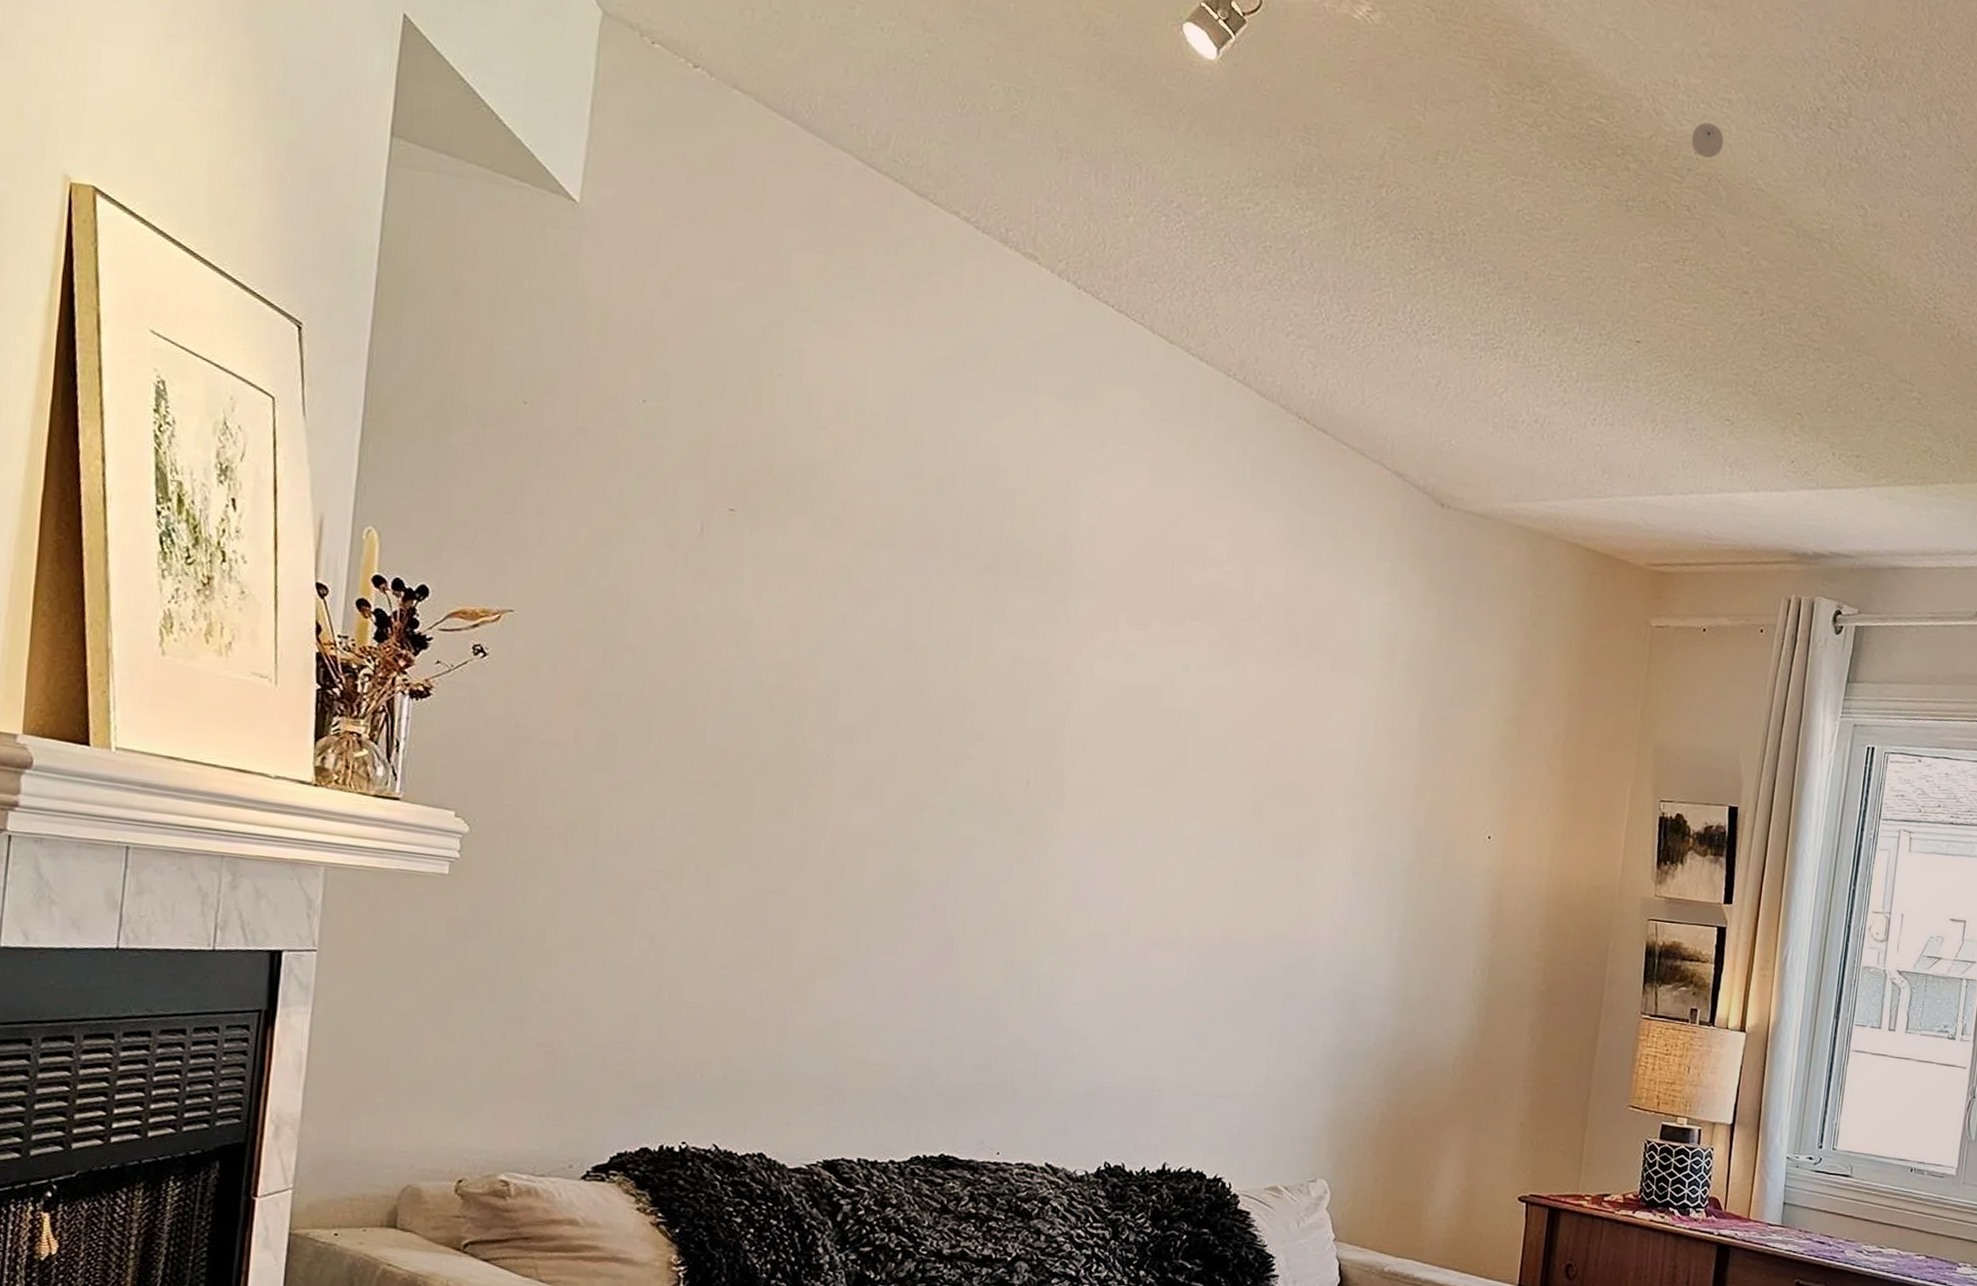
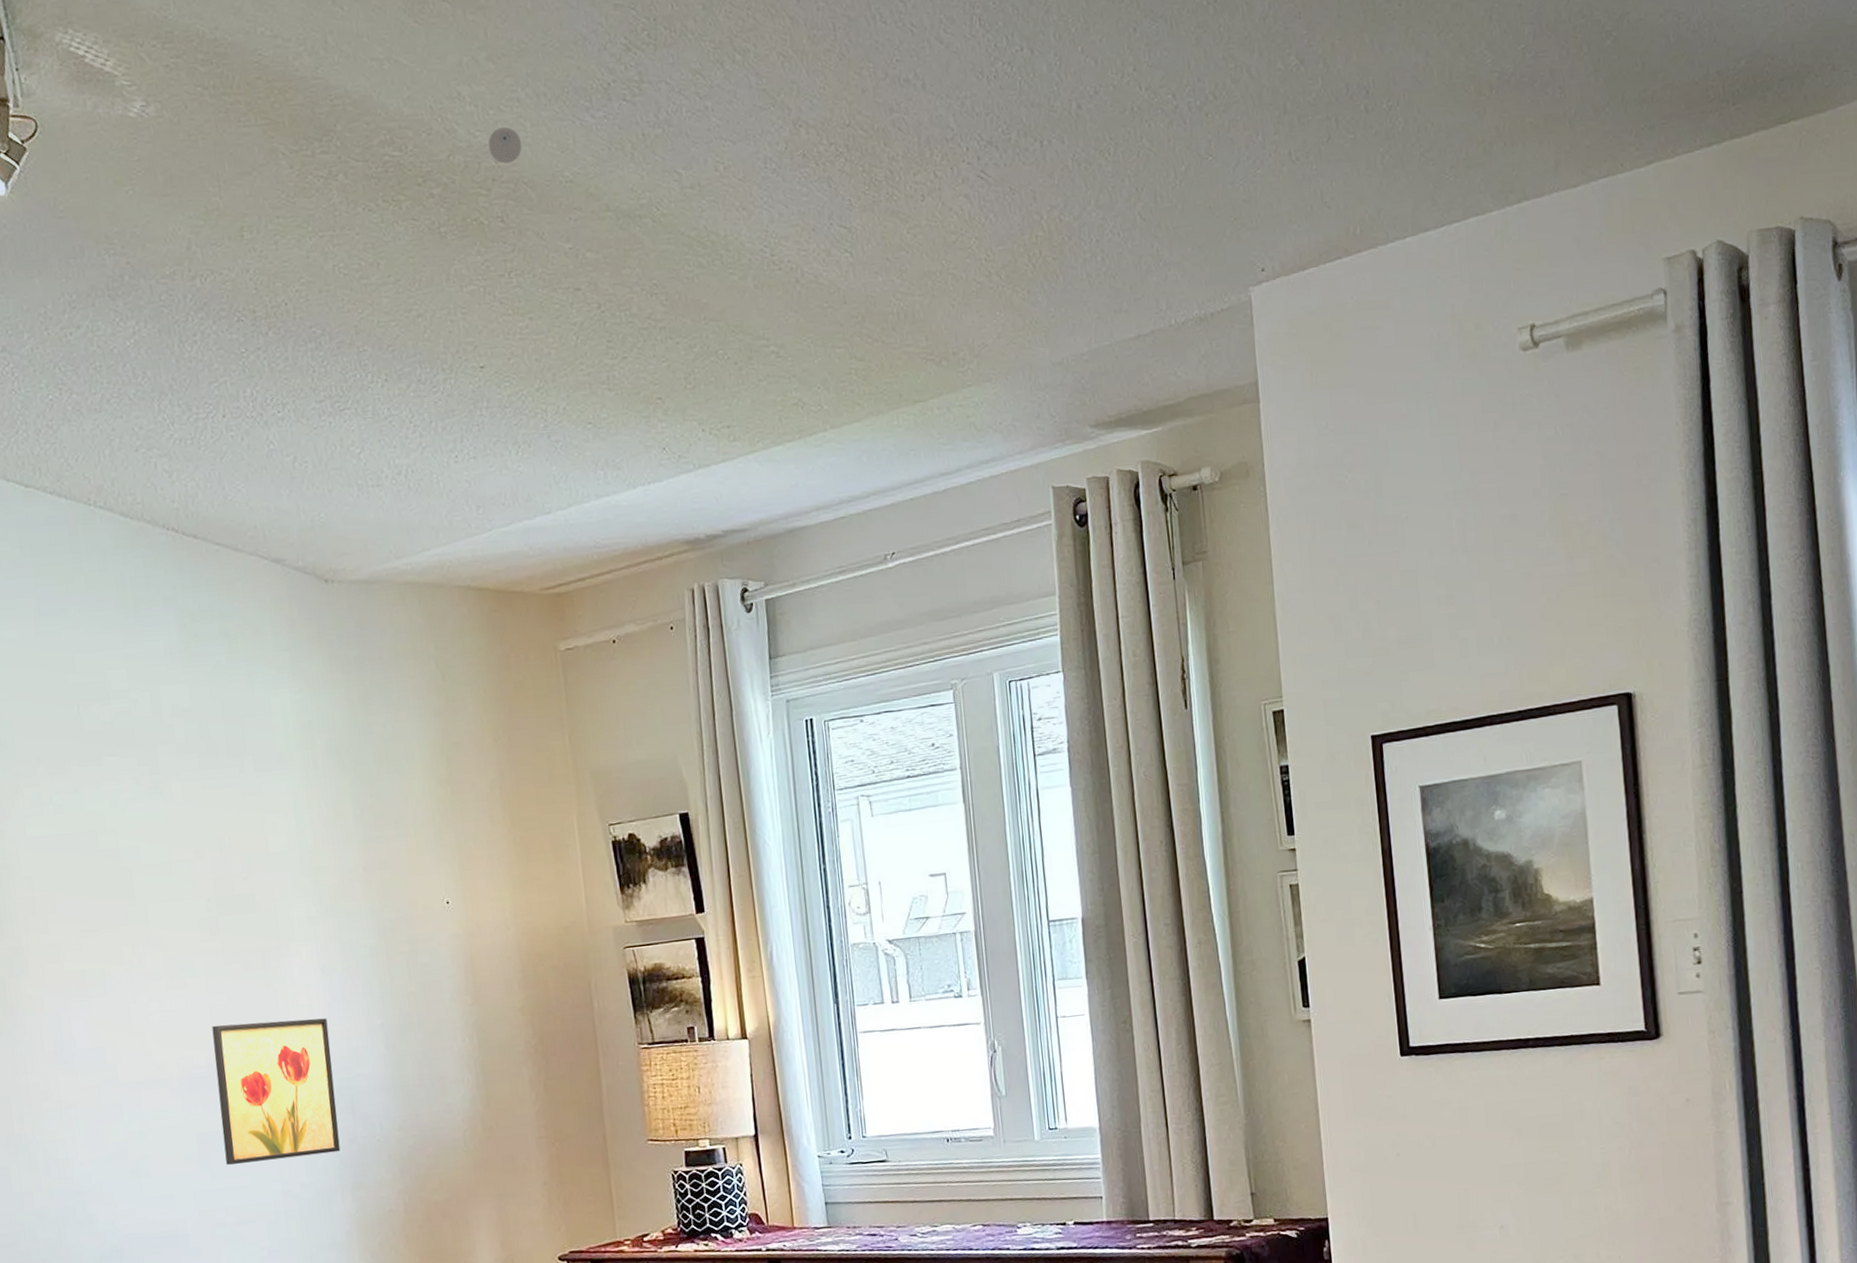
wall art: none [1217,901,1347,1050] -> present [212,1018,341,1165]

